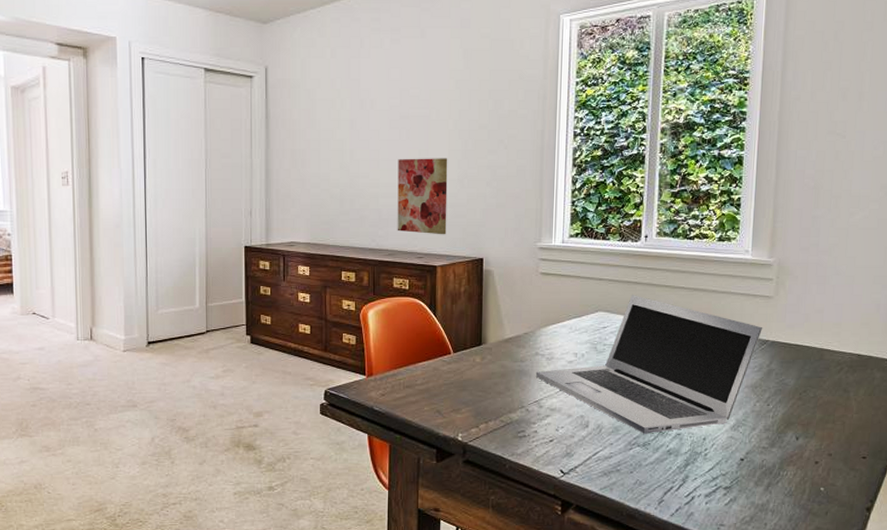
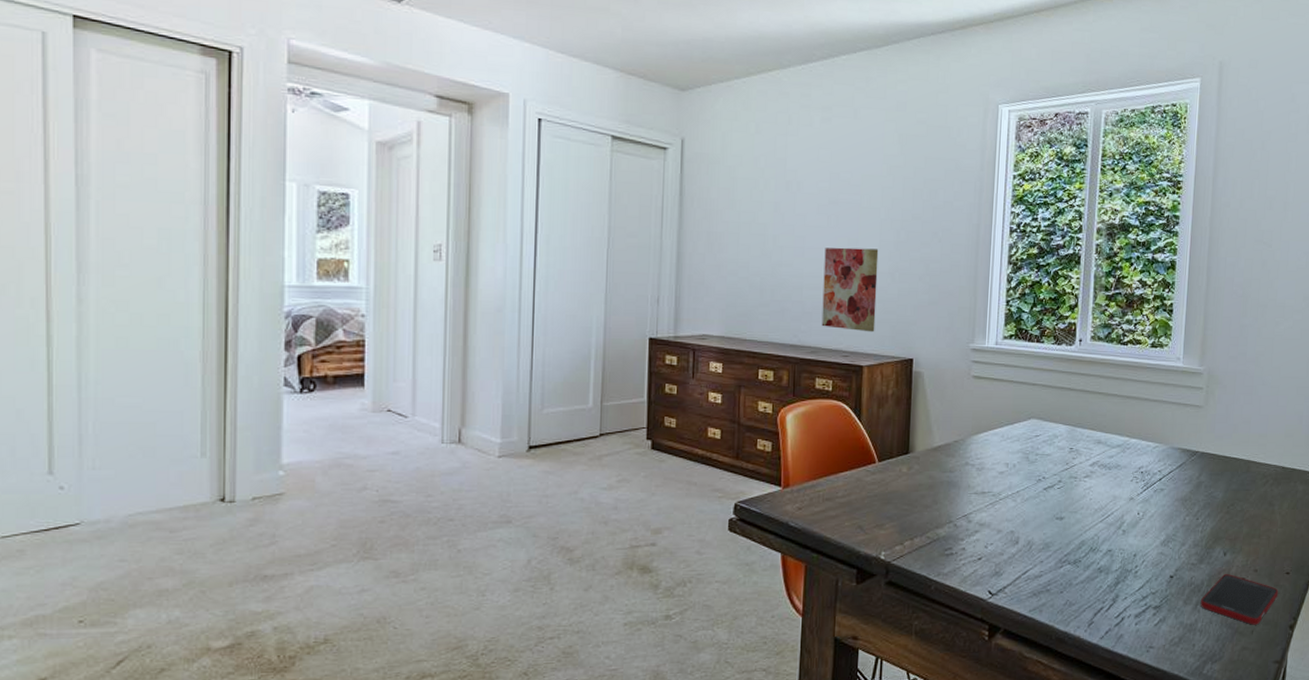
laptop: present [535,295,763,434] -> none [965,402,1193,551]
cell phone: none [772,458,855,507] -> present [1200,574,1279,625]

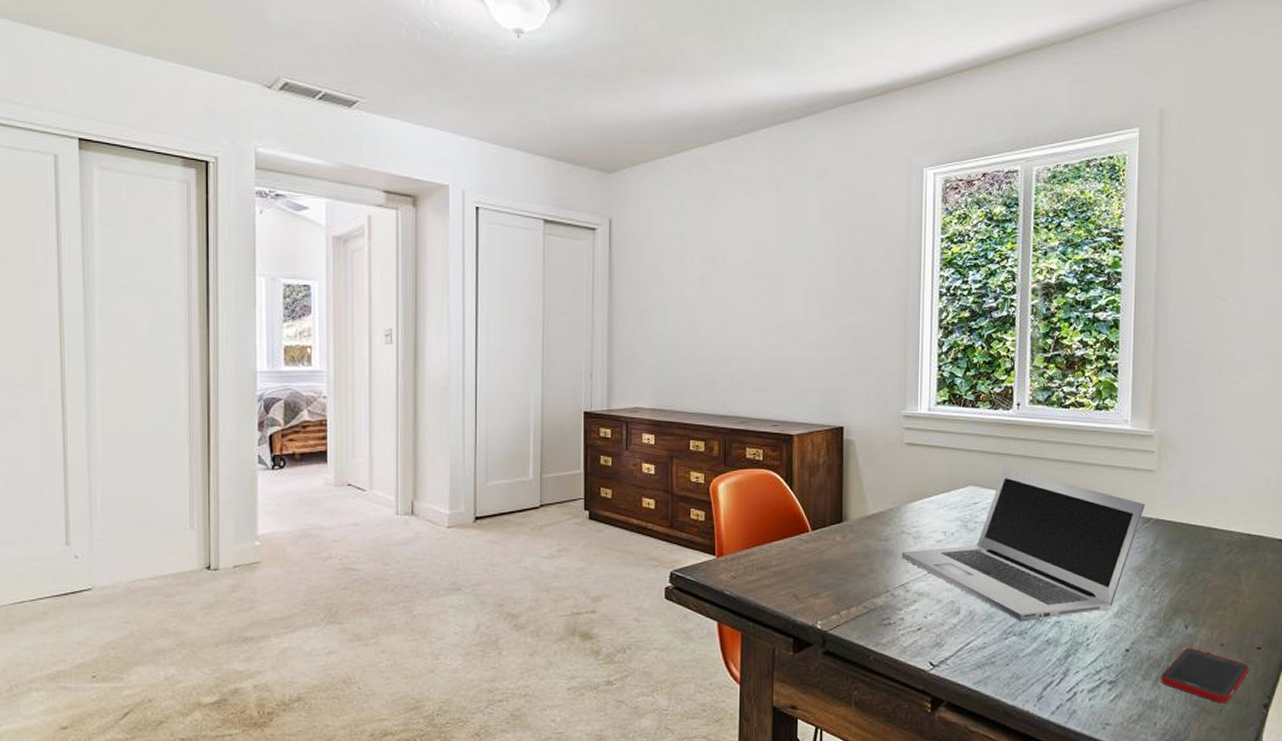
wall art: present [821,247,879,332] -> none [750,318,805,401]
laptop: none [965,402,1193,551] -> present [901,468,1146,622]

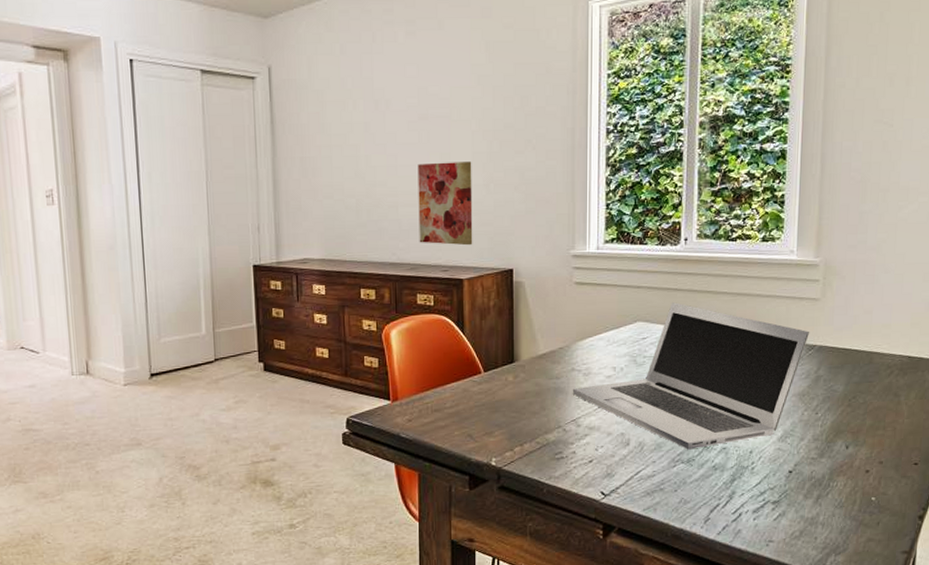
wall art: none [750,318,805,401] -> present [417,161,473,246]
cell phone: present [1160,648,1249,703] -> none [821,467,906,517]

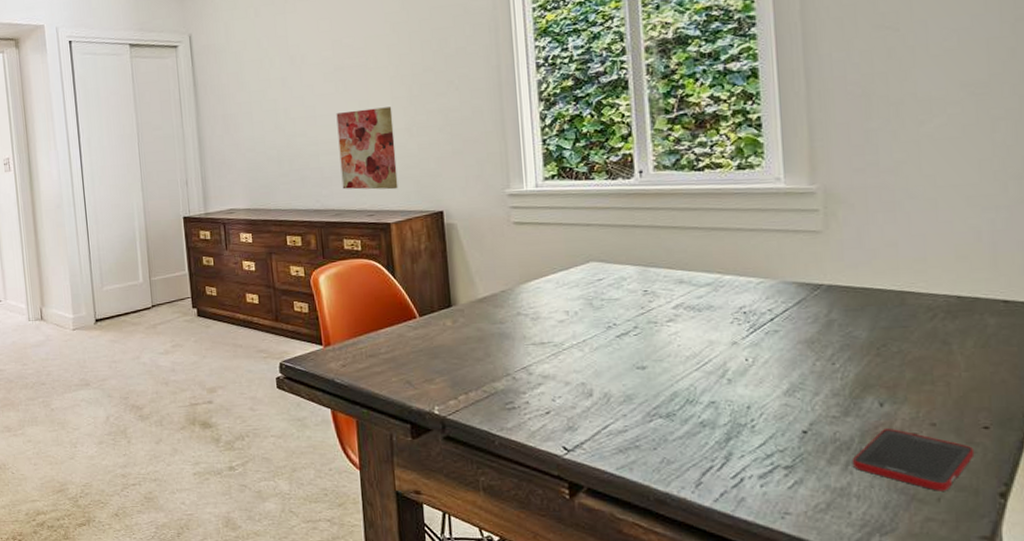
laptop: present [572,302,810,450] -> none [519,240,813,403]
cell phone: none [821,467,906,517] -> present [852,429,975,491]

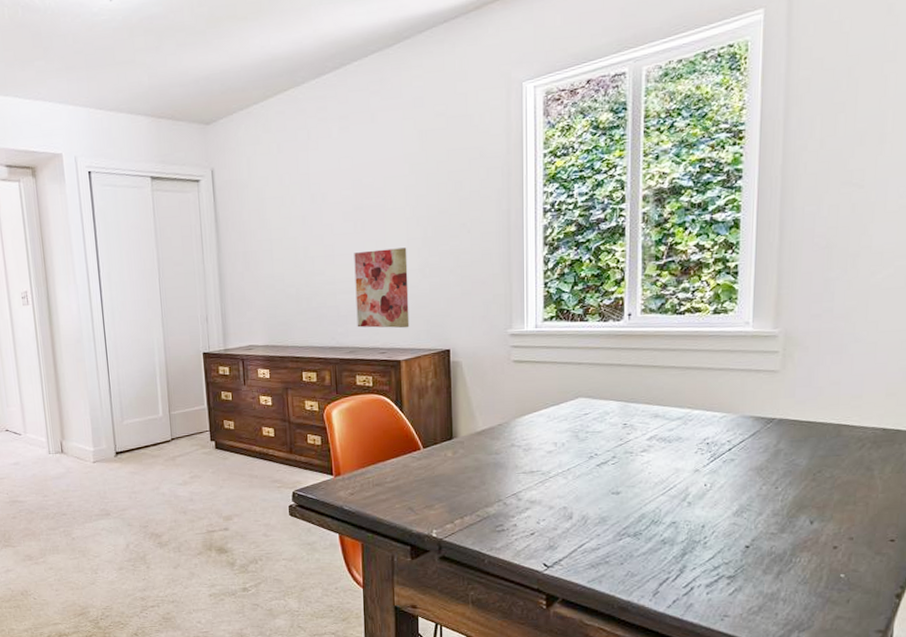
cell phone: present [852,429,975,491] -> none [782,543,881,594]

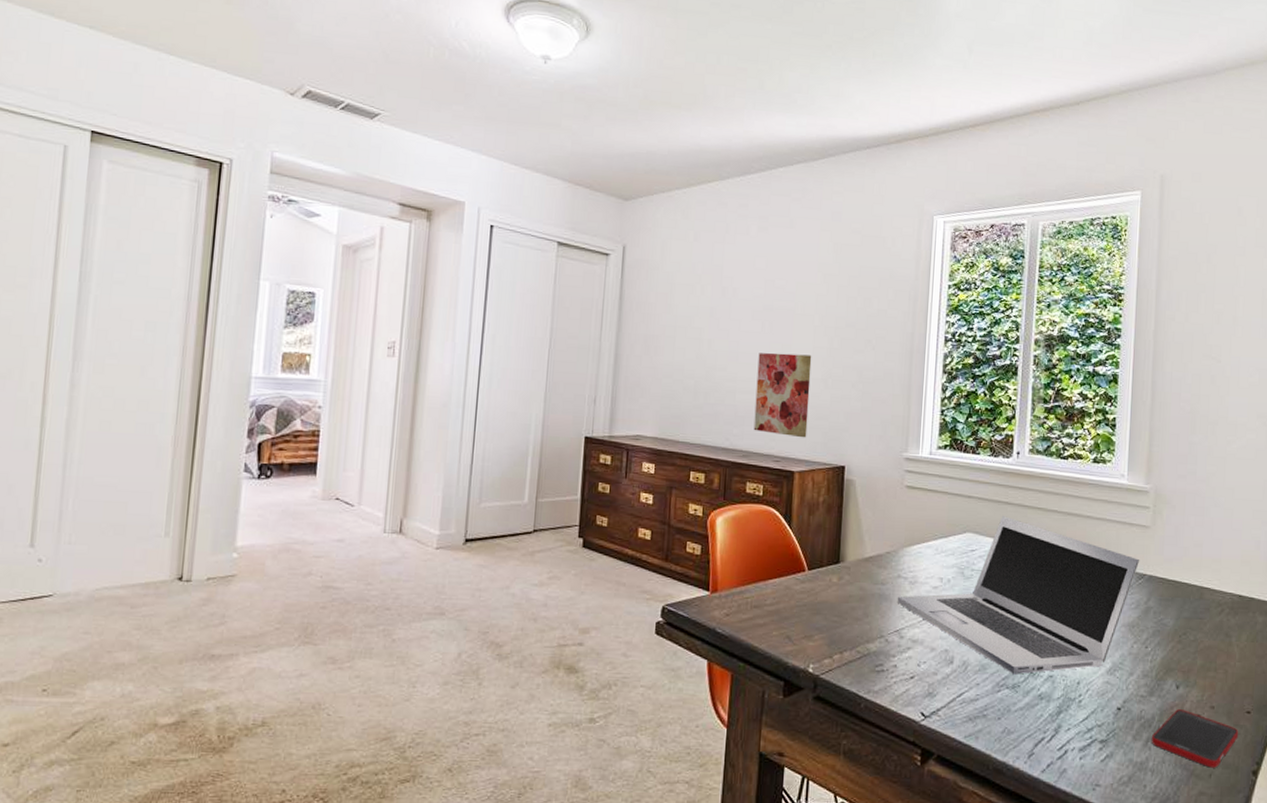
laptop: none [512,378,768,524] -> present [897,516,1140,675]
cell phone: none [782,543,881,594] -> present [1151,709,1239,768]

